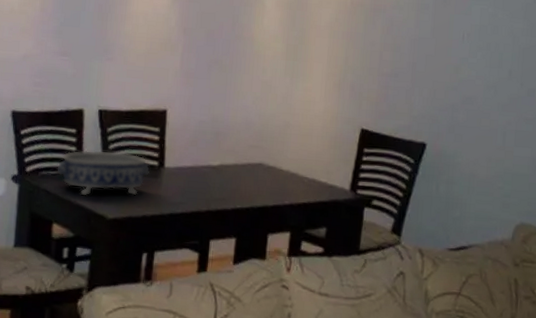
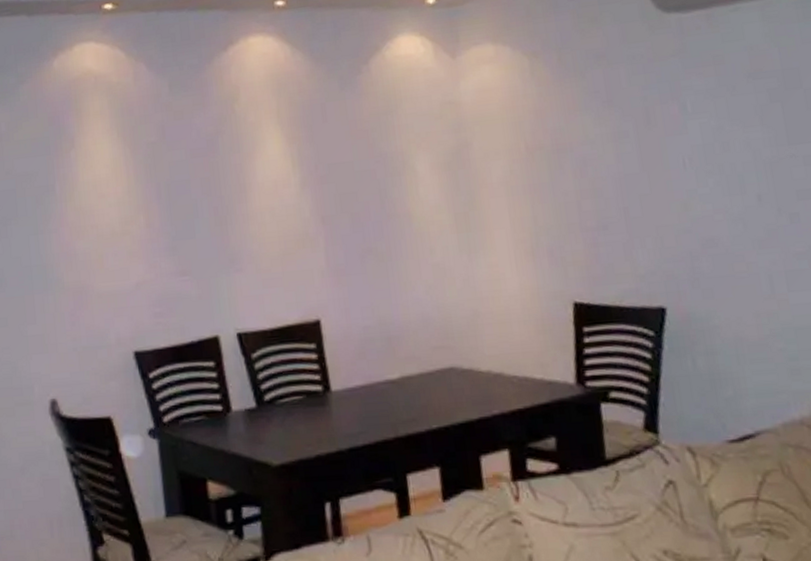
decorative bowl: present [57,150,150,196] -> none [199,381,314,442]

